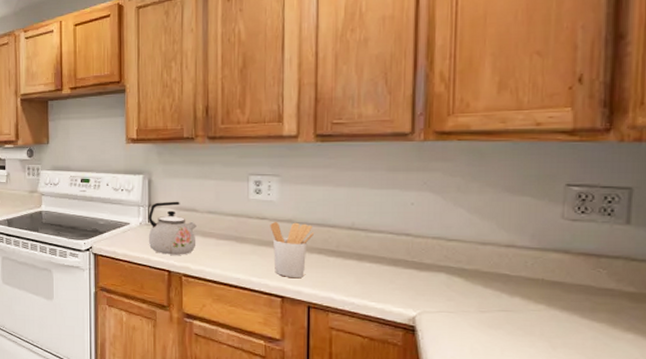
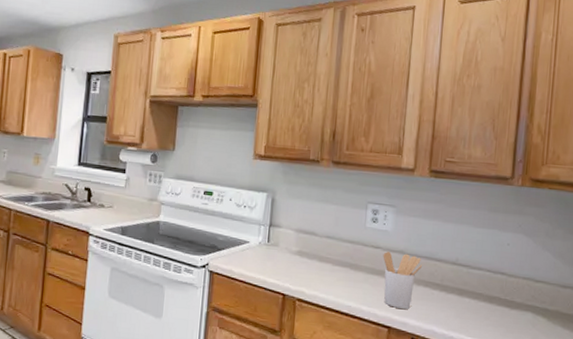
kettle: present [148,201,197,255] -> none [266,222,314,279]

